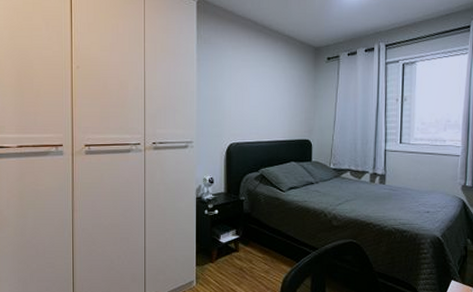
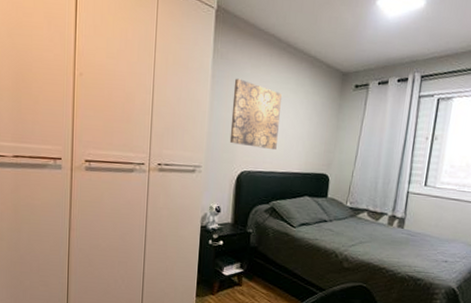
wall art: none [217,60,262,121] -> present [229,78,282,149]

